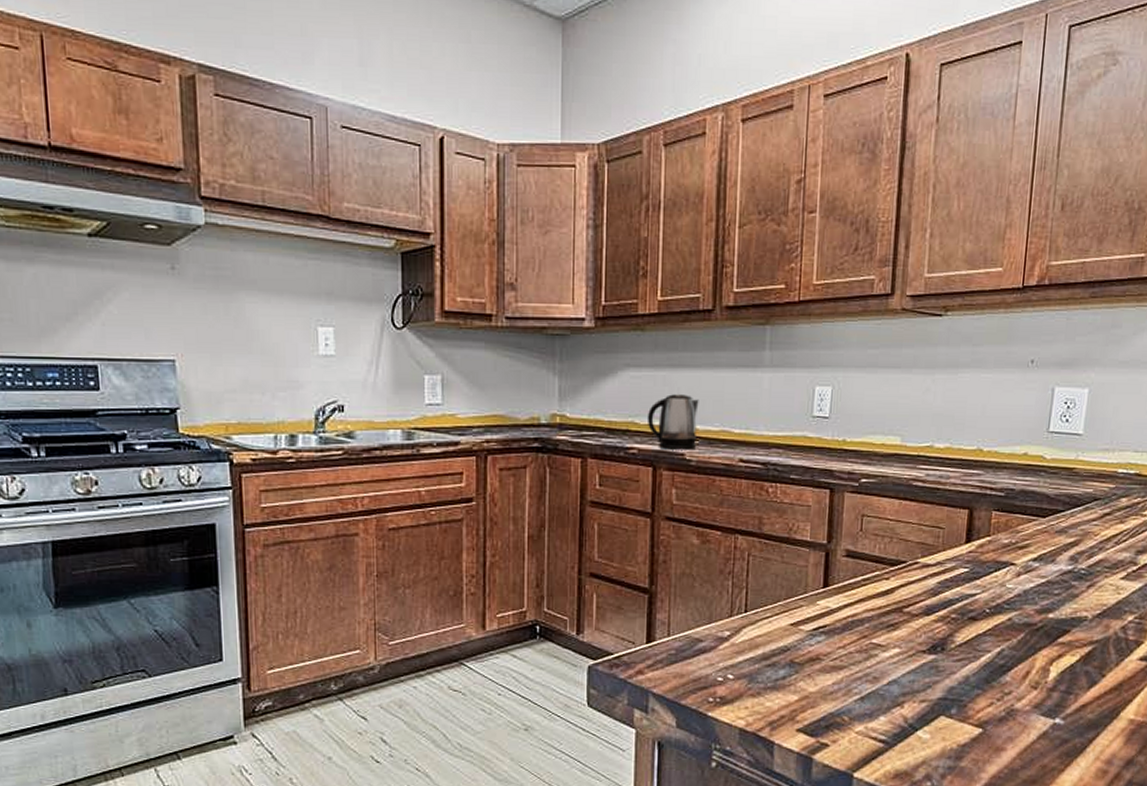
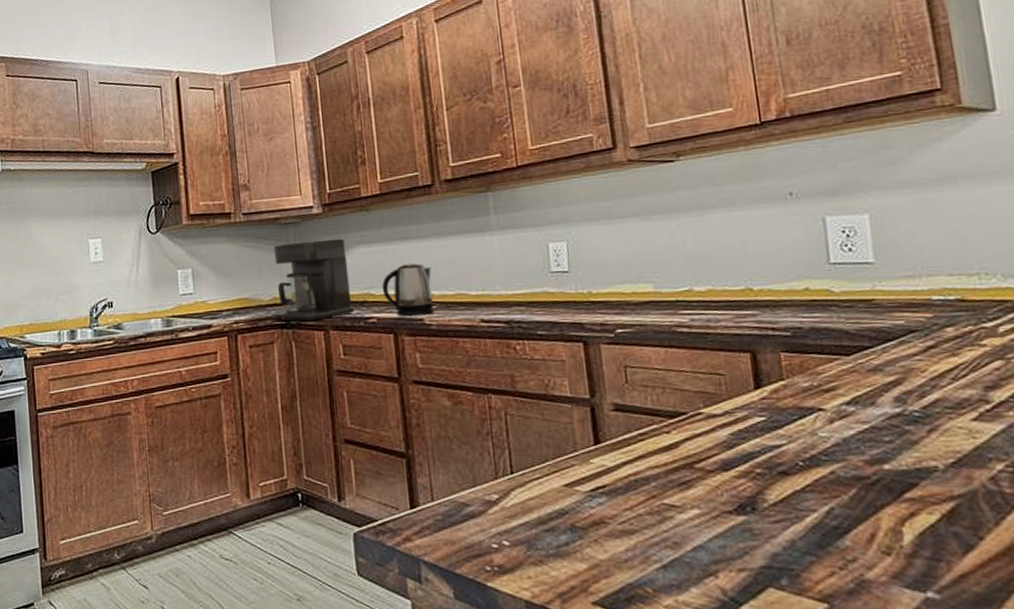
coffee maker: none [527,357,616,447] -> present [271,238,355,322]

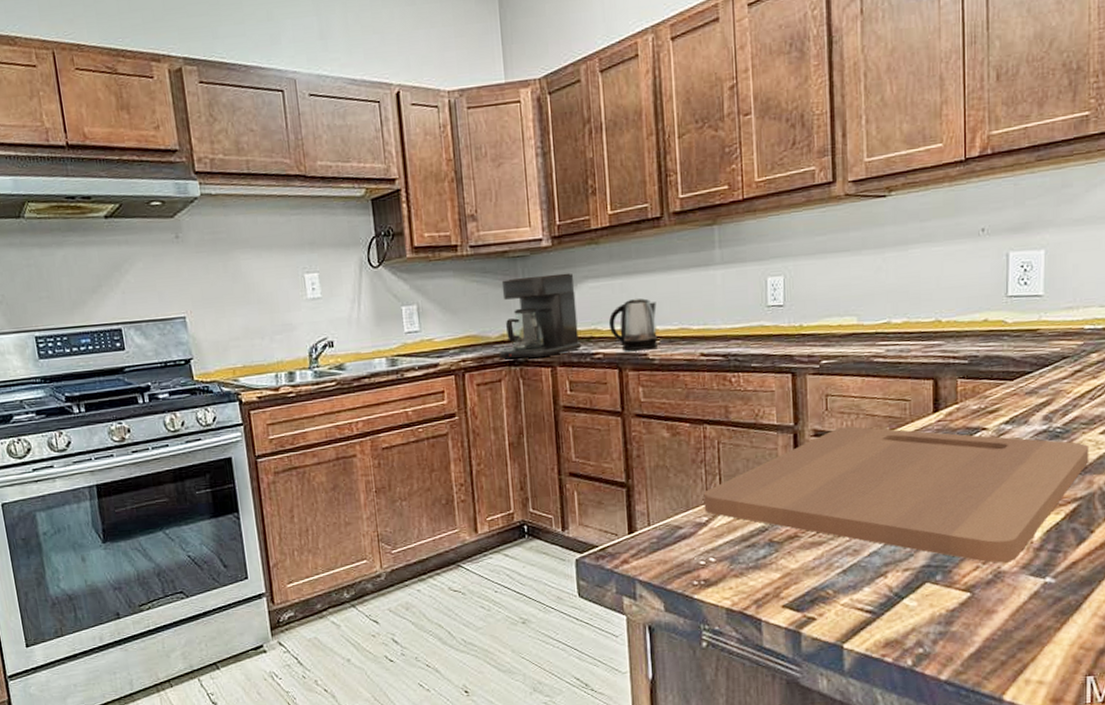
cutting board: none [492,401,963,570] -> present [703,426,1090,563]

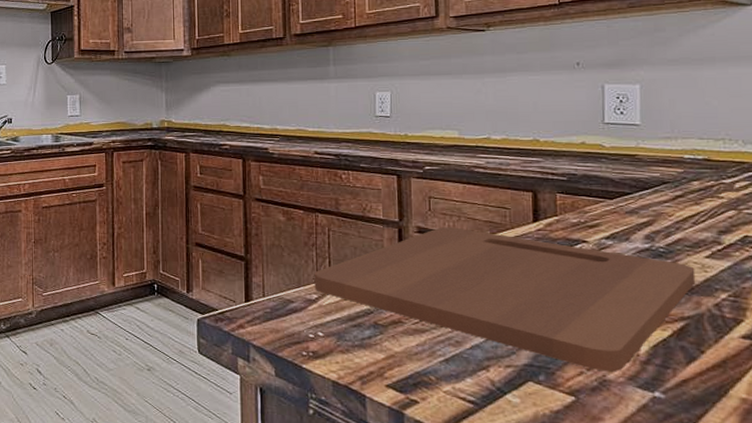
coffee maker: present [499,273,582,359] -> none [143,77,212,145]
kettle: present [608,298,658,352] -> none [235,102,277,145]

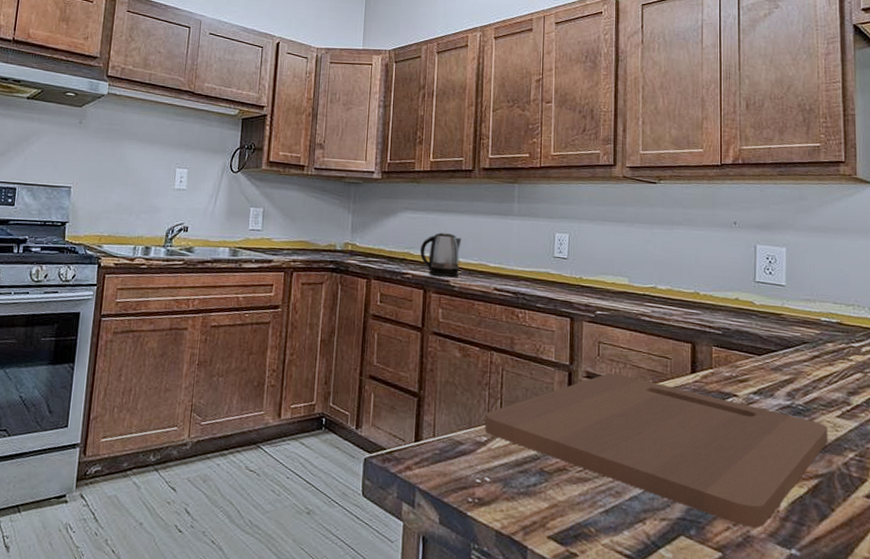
kettle: none [235,102,277,145] -> present [419,233,462,278]

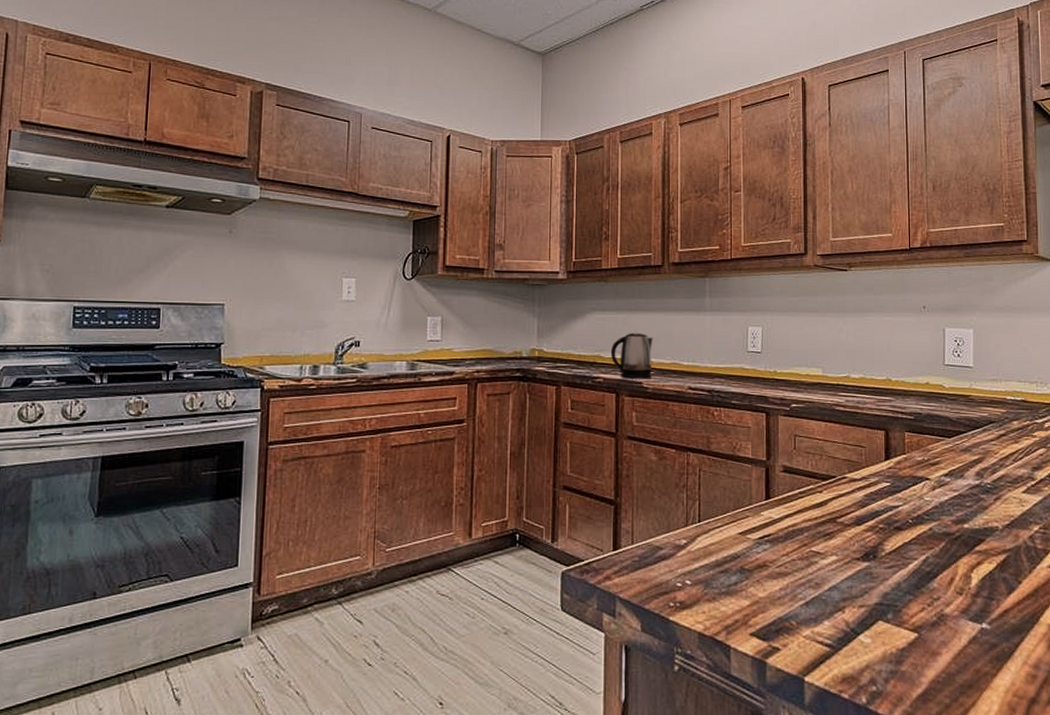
cutting board: present [484,373,828,528] -> none [684,466,1015,606]

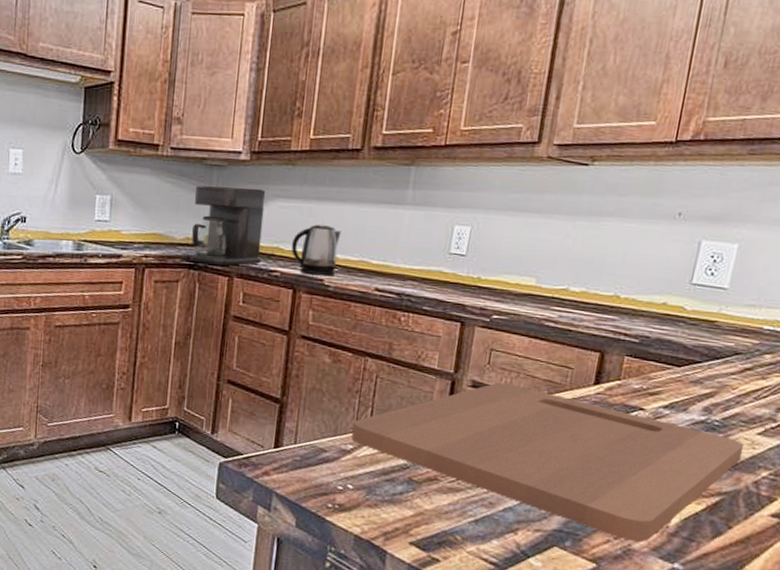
coffee maker: none [510,303,585,376] -> present [181,185,266,267]
cutting board: none [684,466,1015,606] -> present [351,382,744,542]

